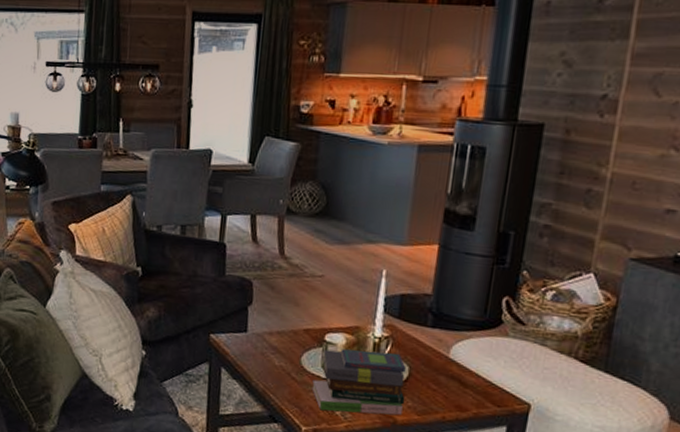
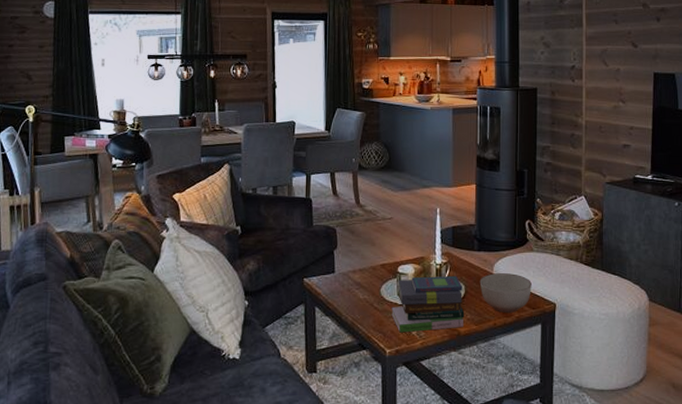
bowl: none [429,356,501,408] -> present [479,273,532,313]

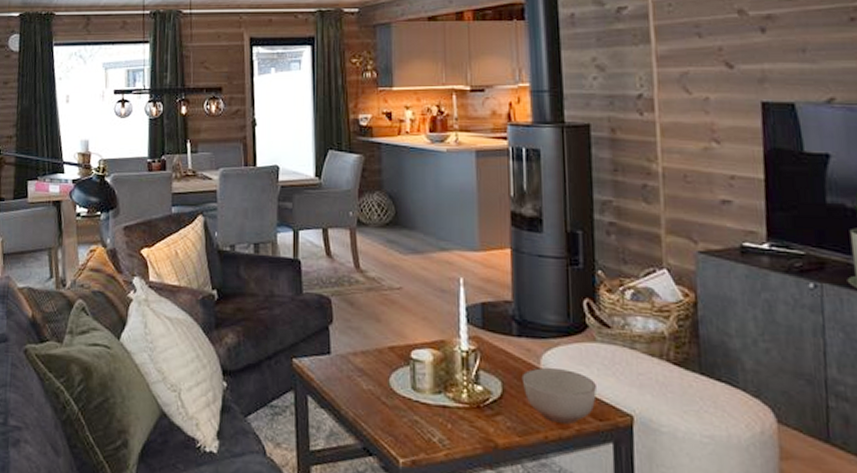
books: present [391,275,465,333] -> none [404,366,503,439]

